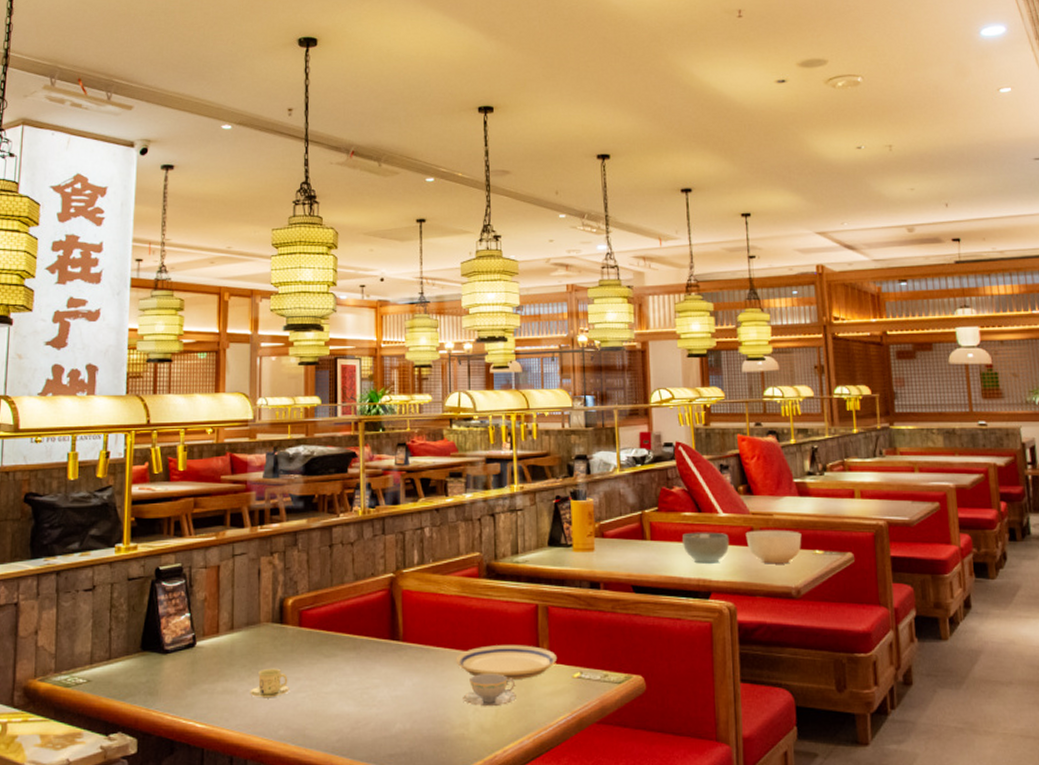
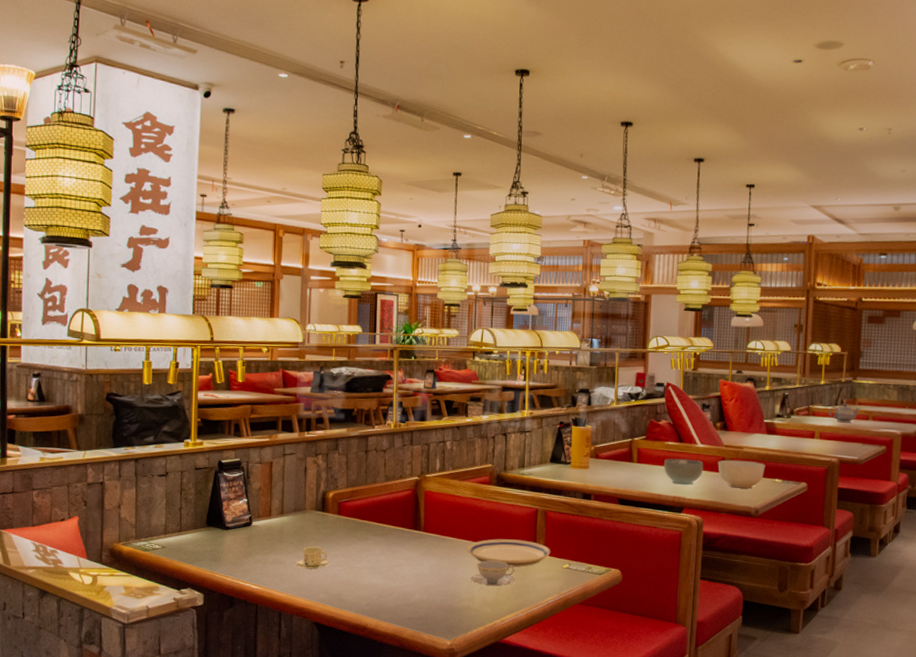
teapot: none [867,454,903,477] -> present [829,404,860,423]

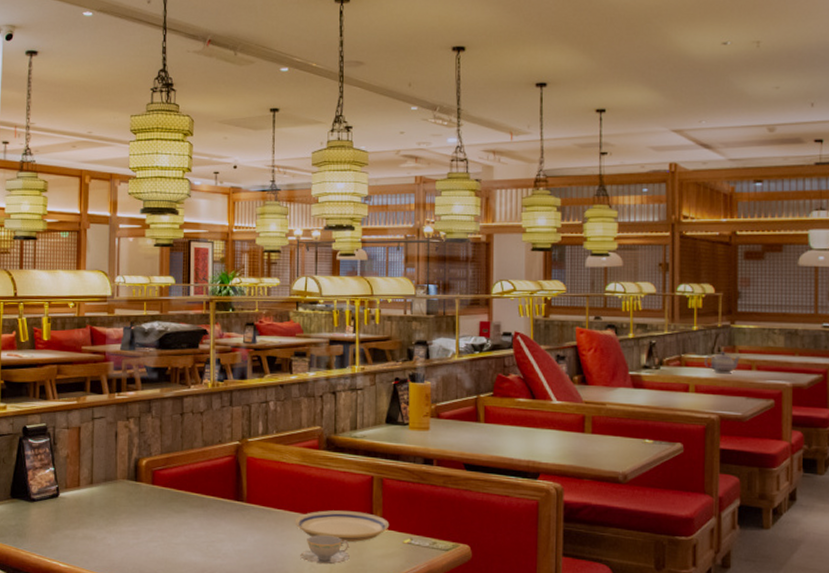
cup and saucer: present [296,546,329,569] -> none [107,519,143,546]
soup bowl: present [663,458,704,485] -> none [514,417,561,447]
bowl: present [718,459,765,489] -> none [577,418,633,451]

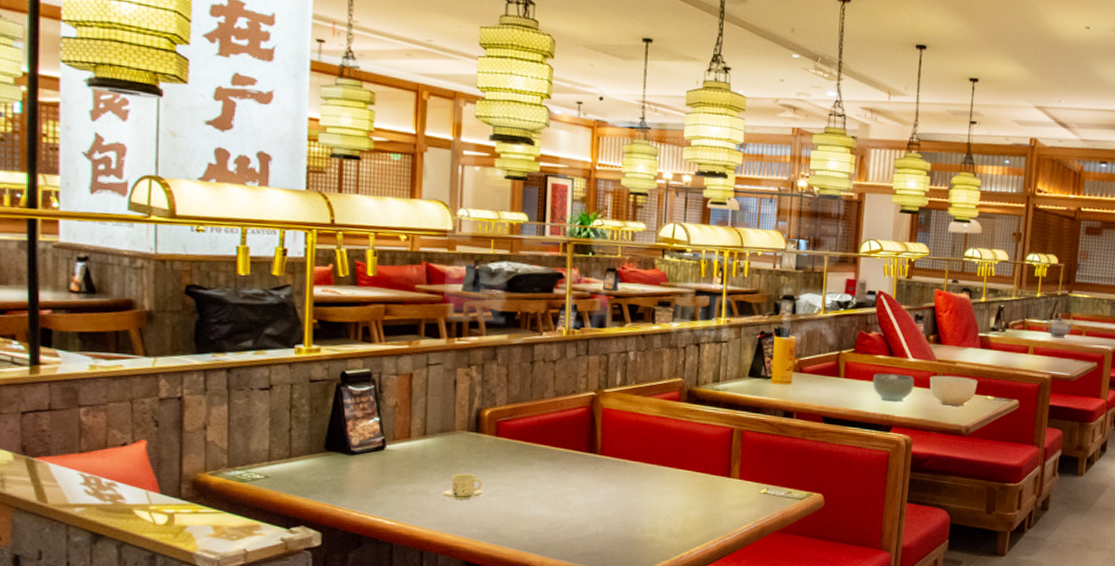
cup and saucer: none [107,519,143,546] -> present [442,473,484,500]
plate: present [295,510,390,543] -> none [651,462,747,493]
teacup: present [300,535,350,565] -> none [655,486,706,515]
soup bowl: none [514,417,561,447] -> present [872,373,915,402]
bowl: none [577,418,633,451] -> present [929,375,978,406]

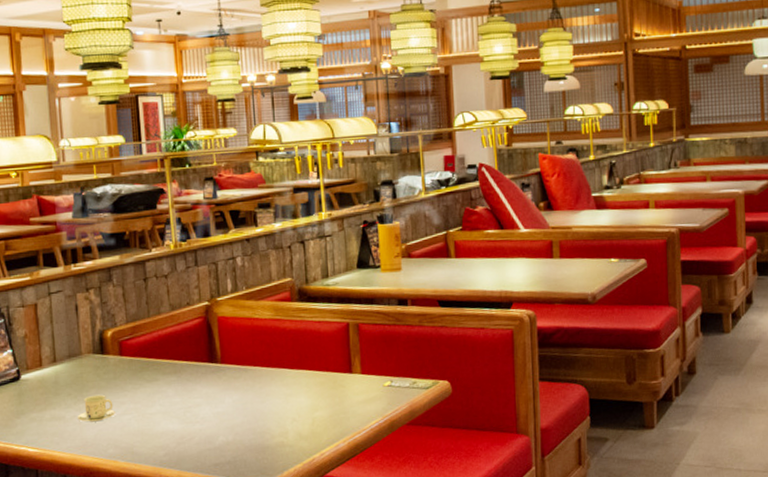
soup bowl: present [872,373,915,402] -> none [485,247,531,277]
bowl: present [929,375,978,406] -> none [545,241,599,274]
teapot: present [1043,318,1074,338] -> none [662,166,696,188]

